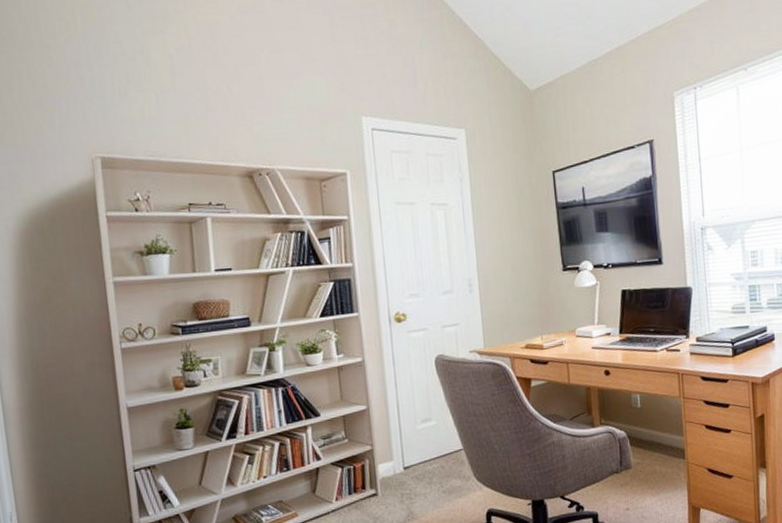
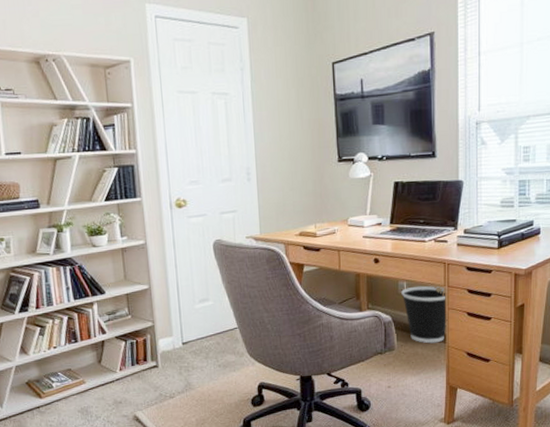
wastebasket: none [635,398,685,460] -> present [401,285,448,344]

